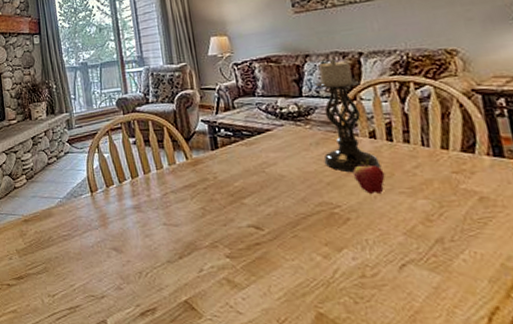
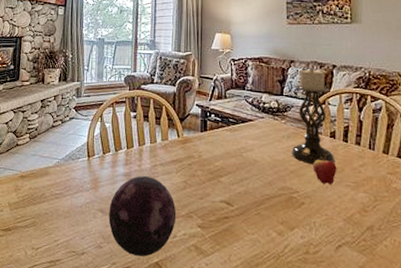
decorative orb: none [123,207,200,295] -> present [108,176,177,257]

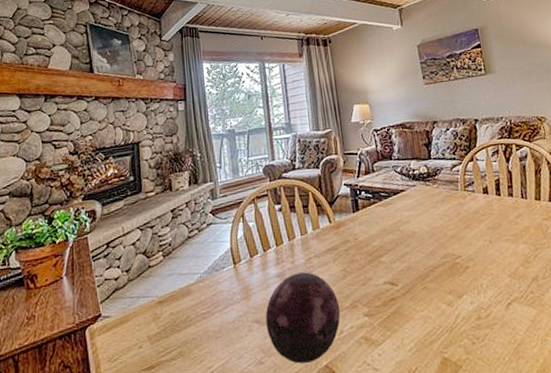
candle holder: present [291,67,334,165] -> none [441,124,491,226]
fruit: present [313,150,337,185] -> none [471,207,495,243]

